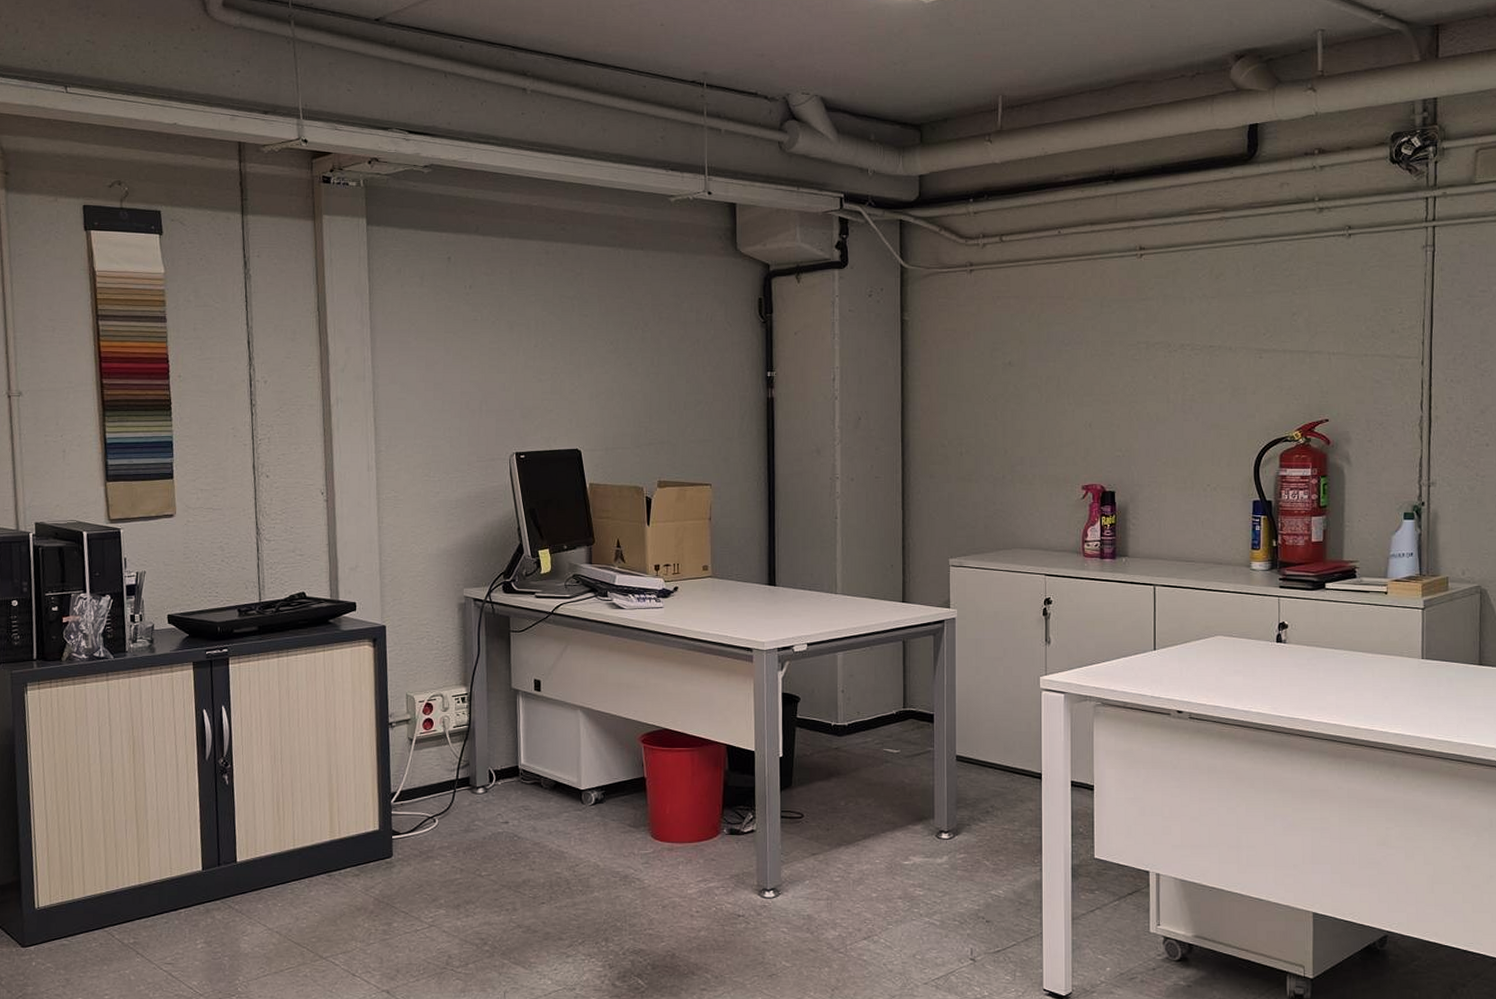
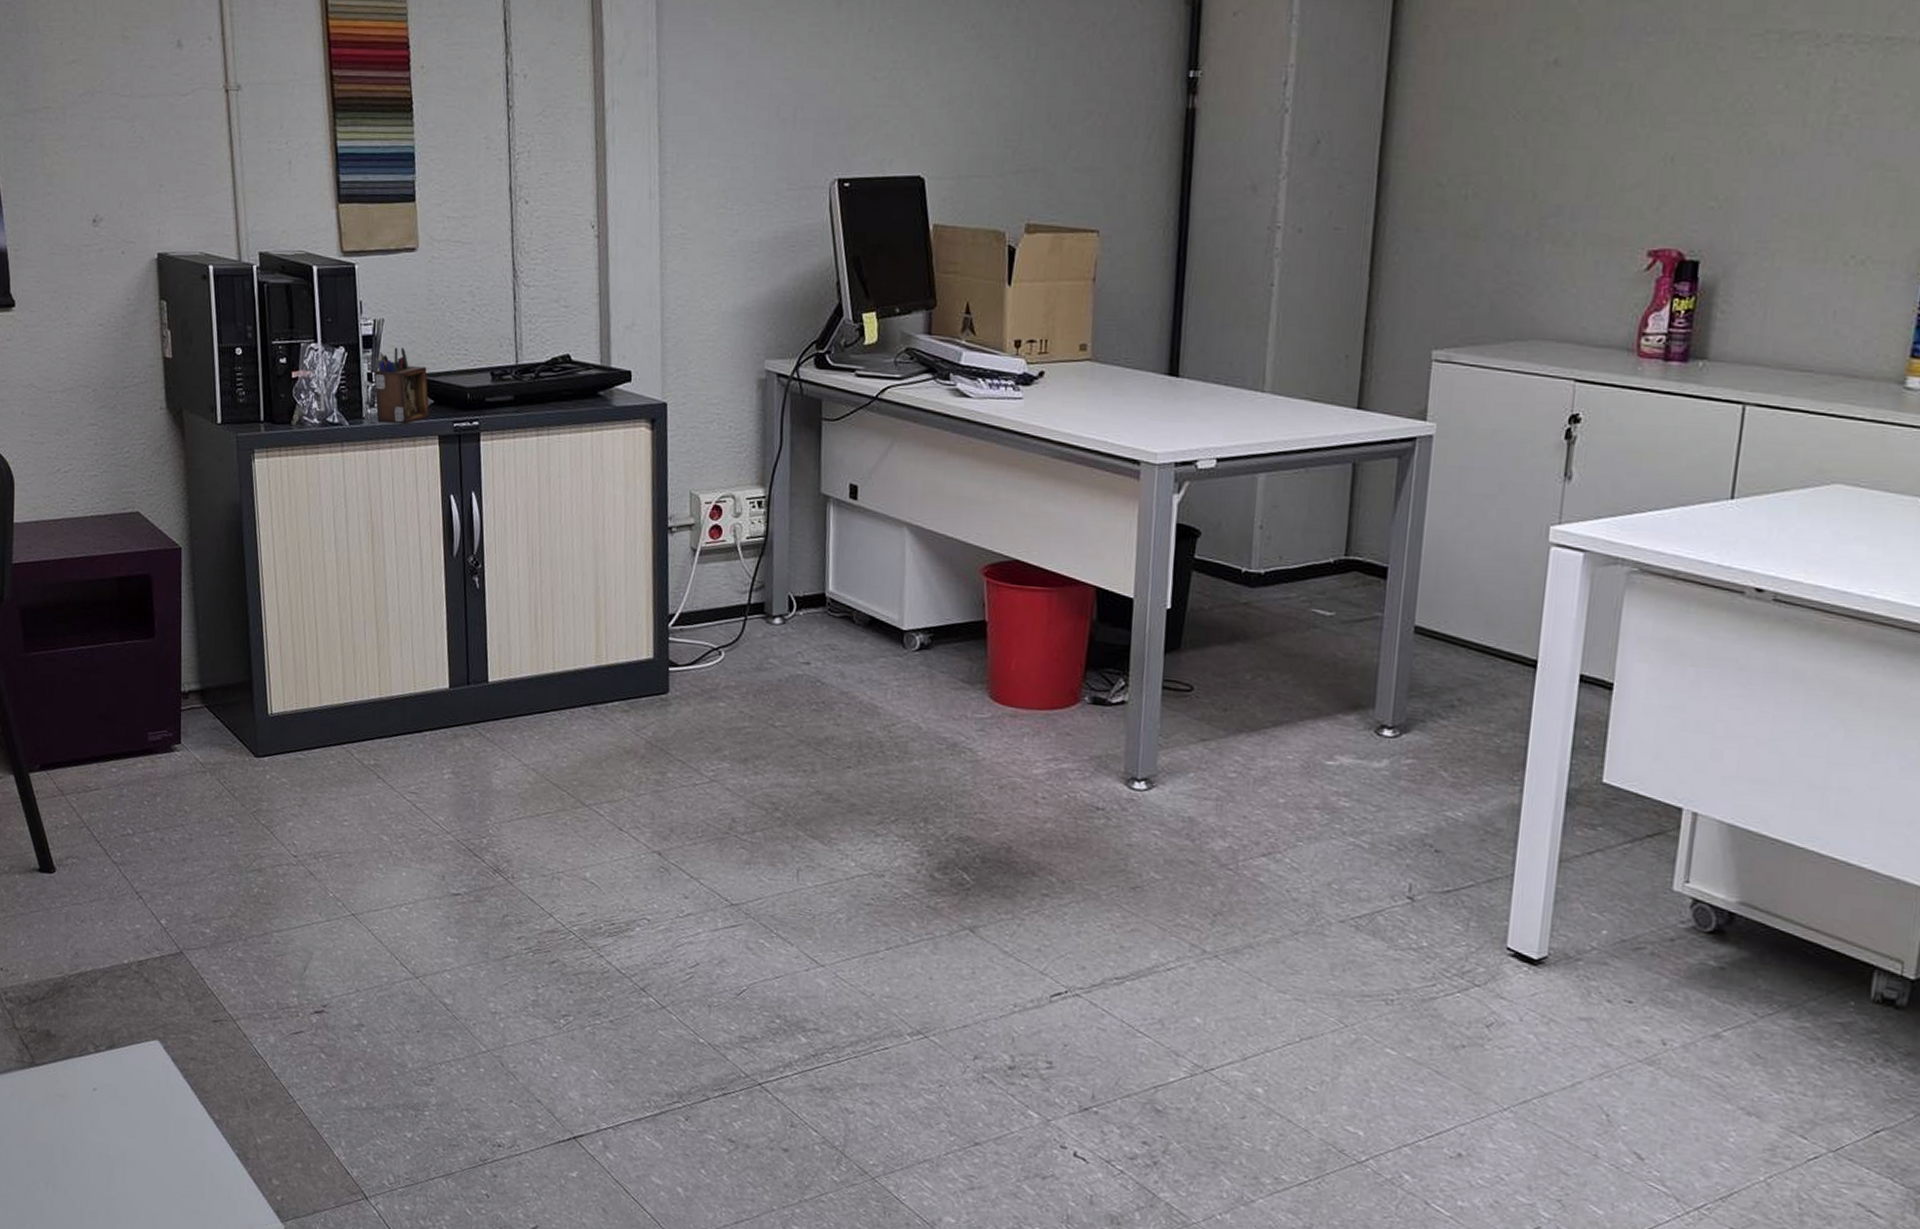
desk organizer: none [136,593,185,655] -> present [374,347,430,425]

